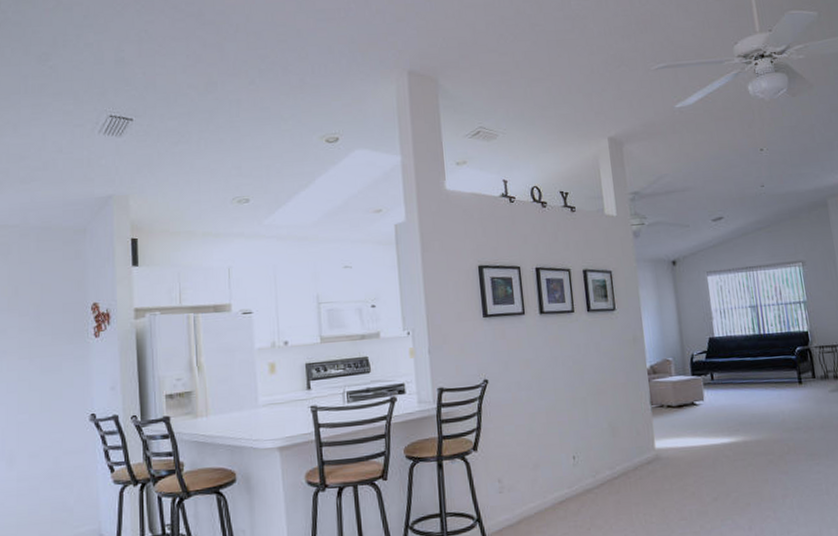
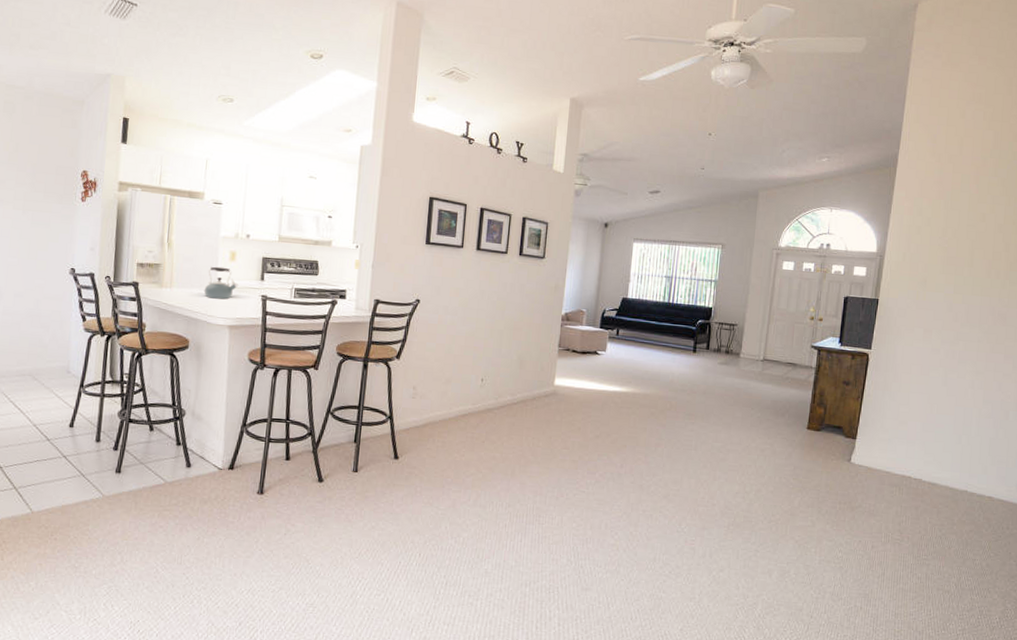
kettle: none [245,382,283,421] -> present [204,266,238,300]

